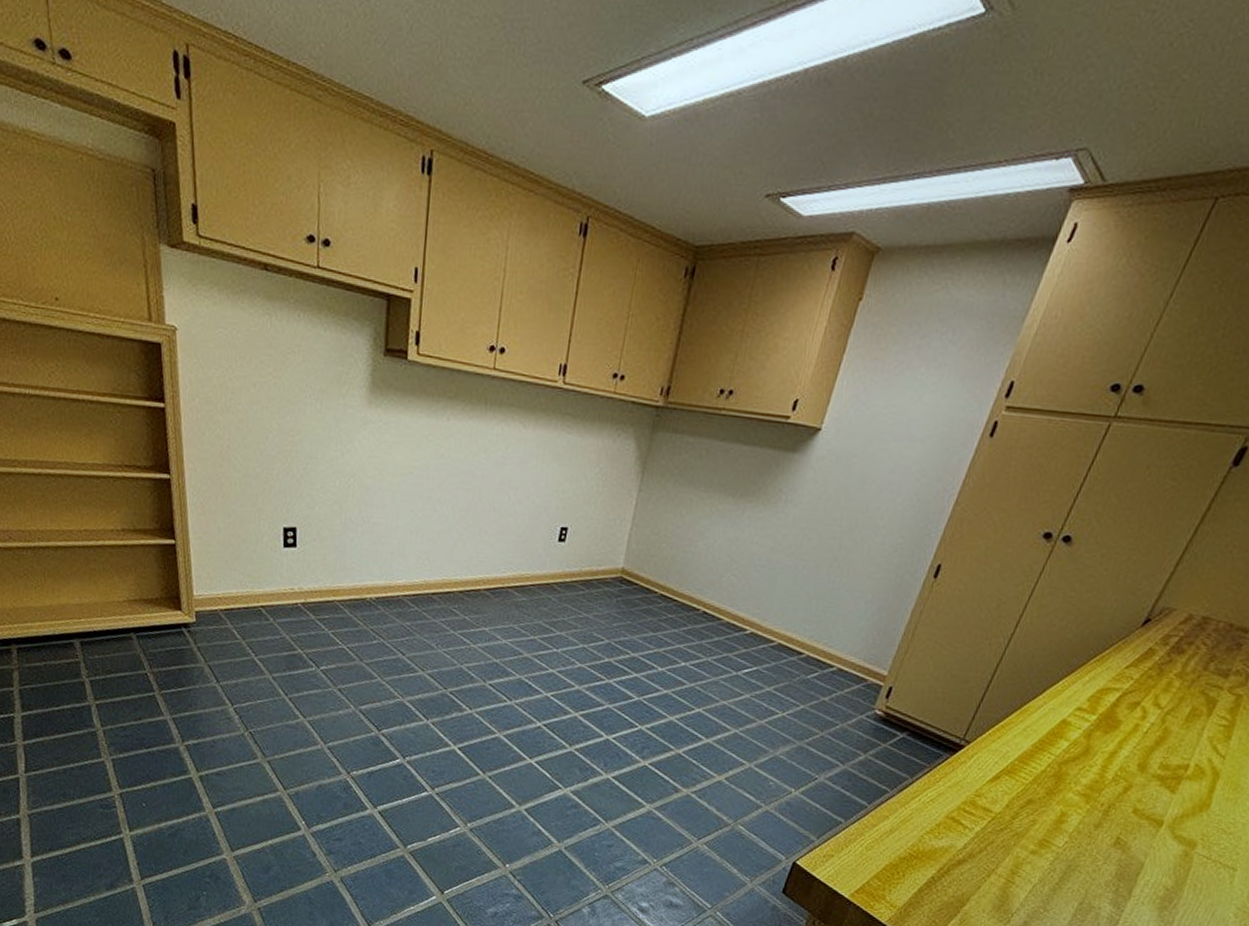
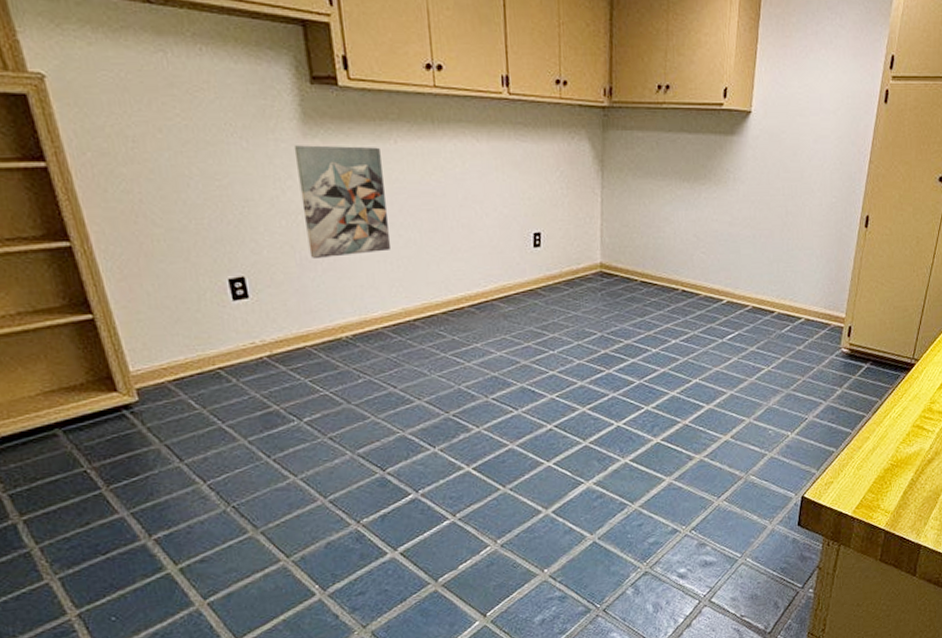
wall art: none [354,412,433,524] -> present [294,145,390,258]

